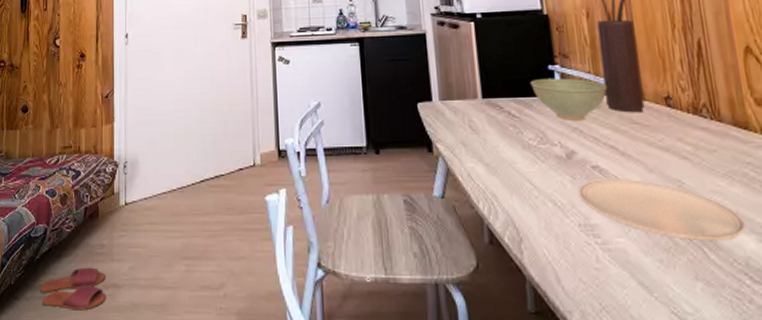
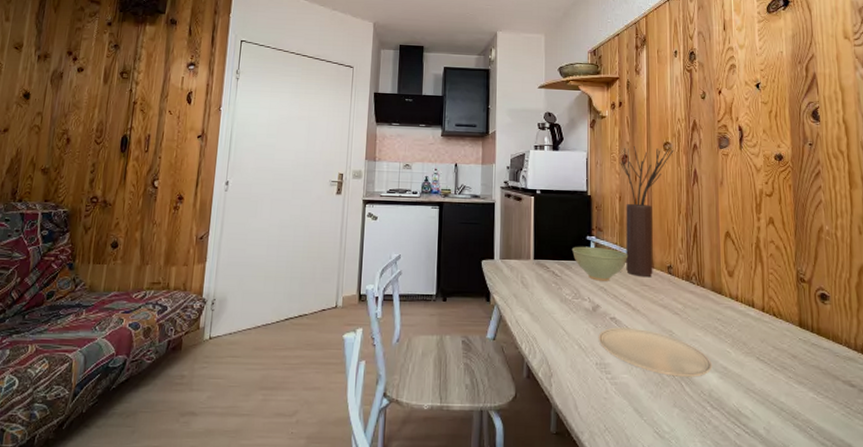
slippers: present [40,267,107,311] -> none [113,396,183,437]

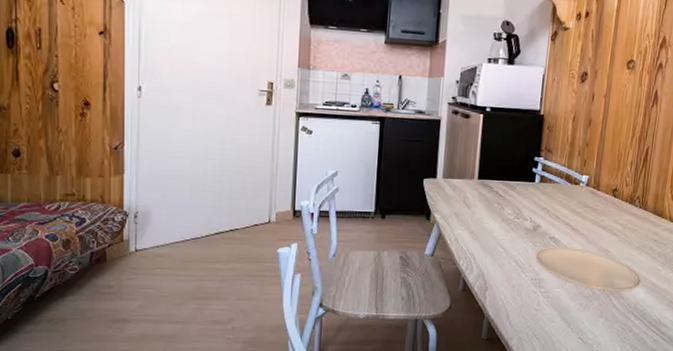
bowl: present [572,246,629,281] -> none [518,167,575,202]
vase: present [620,146,674,278] -> none [571,63,638,200]

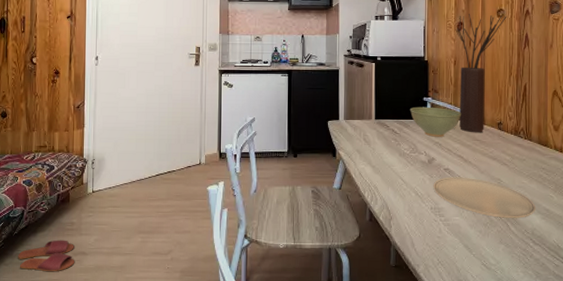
slippers: none [42,304,115,341] -> present [18,240,75,272]
bowl: none [518,167,575,202] -> present [410,106,462,137]
vase: none [571,63,638,200] -> present [455,14,507,133]

